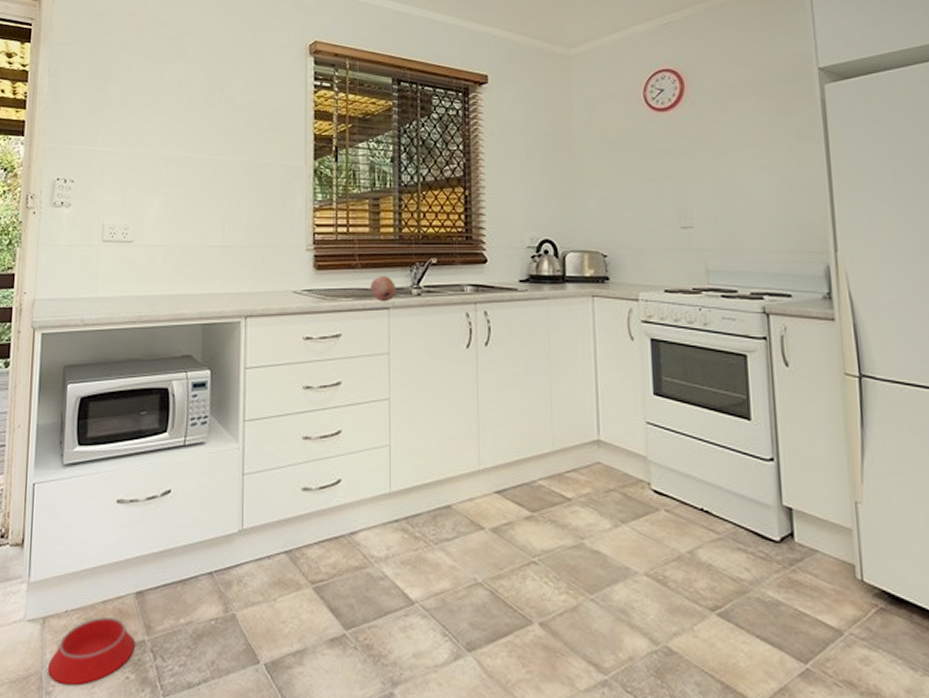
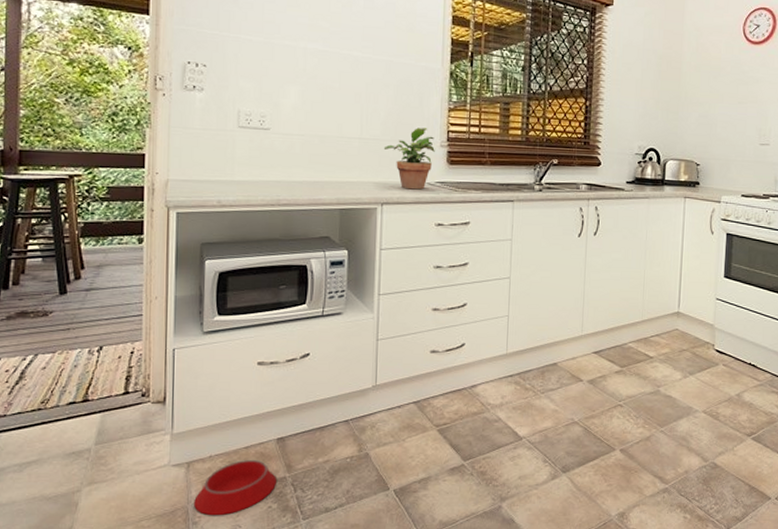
potted plant: none [246,231,300,300] -> present [383,128,435,190]
fruit: present [370,275,396,302] -> none [497,172,521,195]

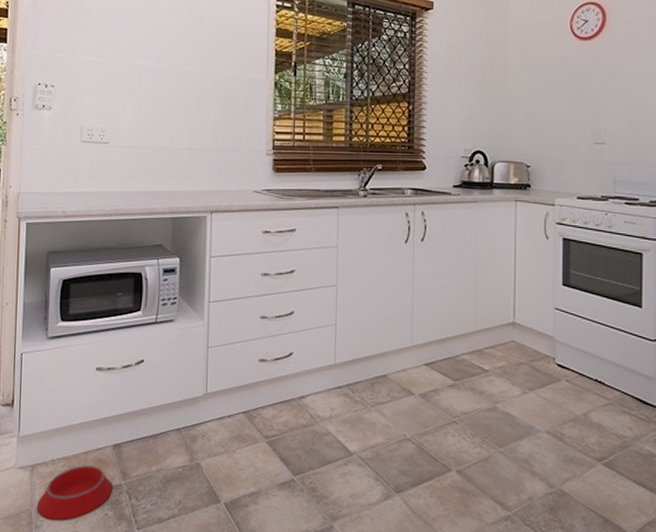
potted plant: present [383,128,435,190] -> none [212,137,261,198]

